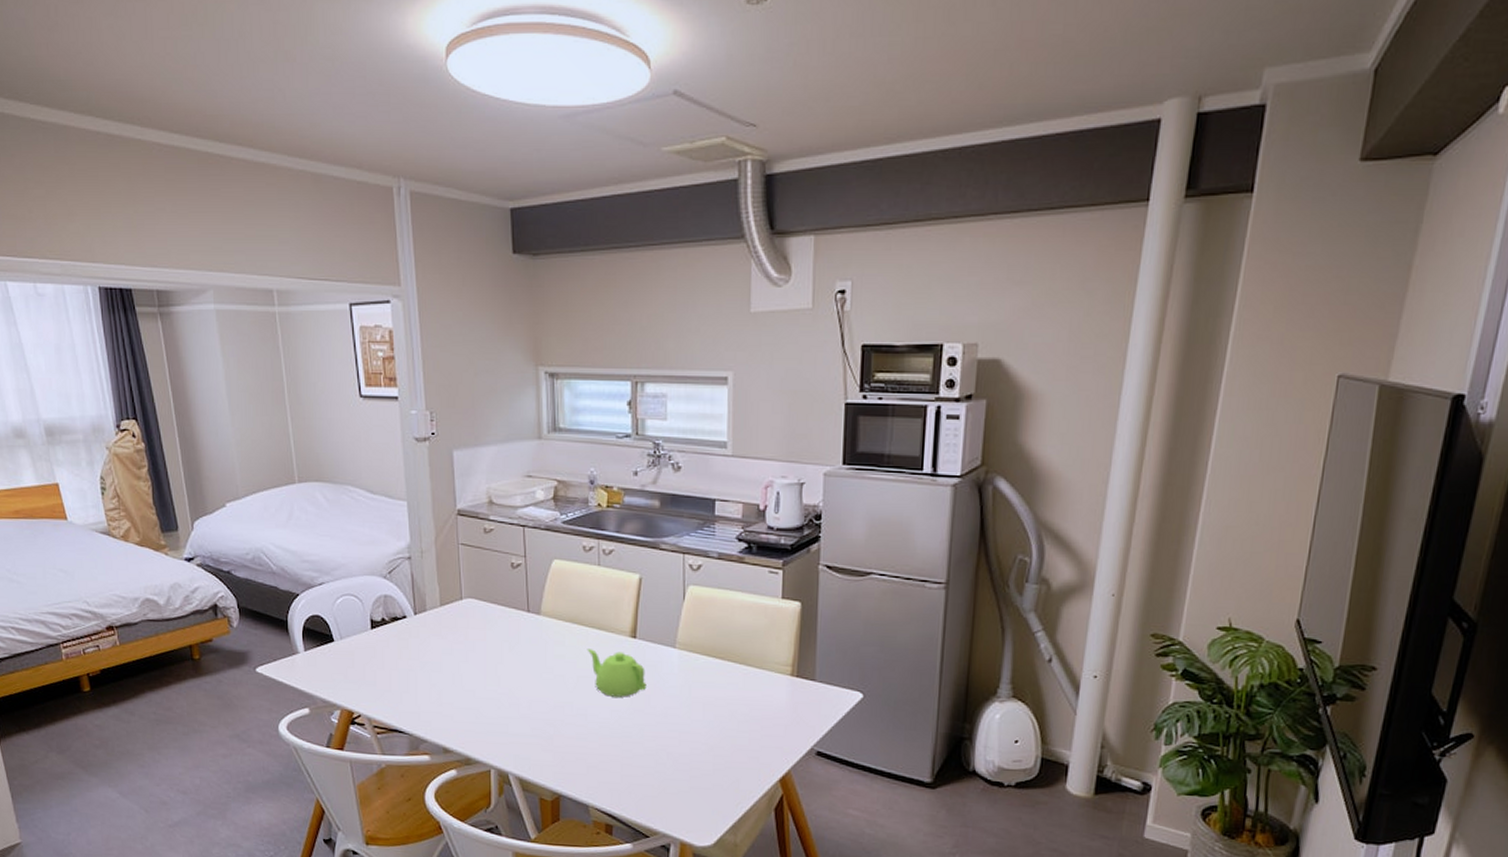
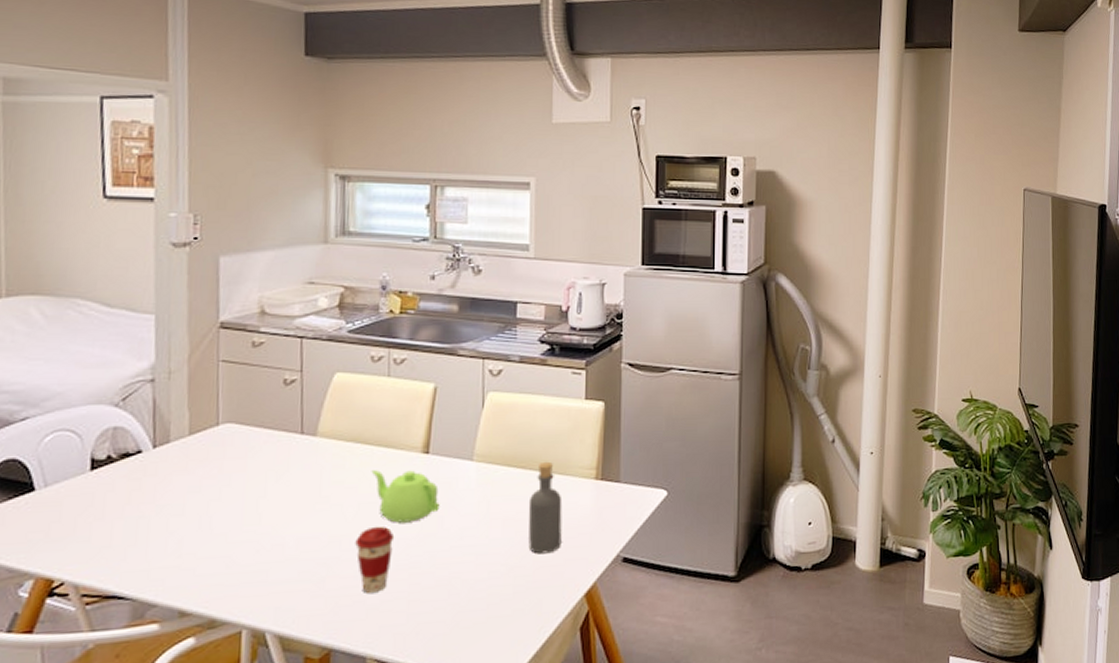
coffee cup: none [576,697,609,753] -> present [355,526,395,593]
bottle: none [726,654,759,739] -> present [528,461,563,554]

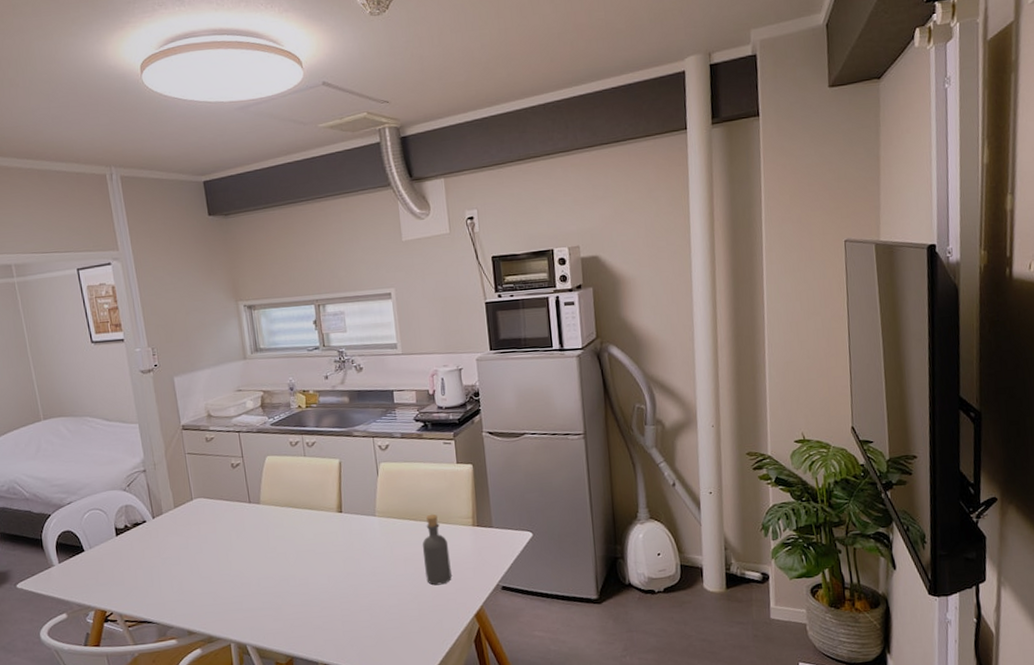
coffee cup: present [355,526,395,593] -> none [298,567,326,617]
teapot: present [371,470,440,523] -> none [302,525,356,565]

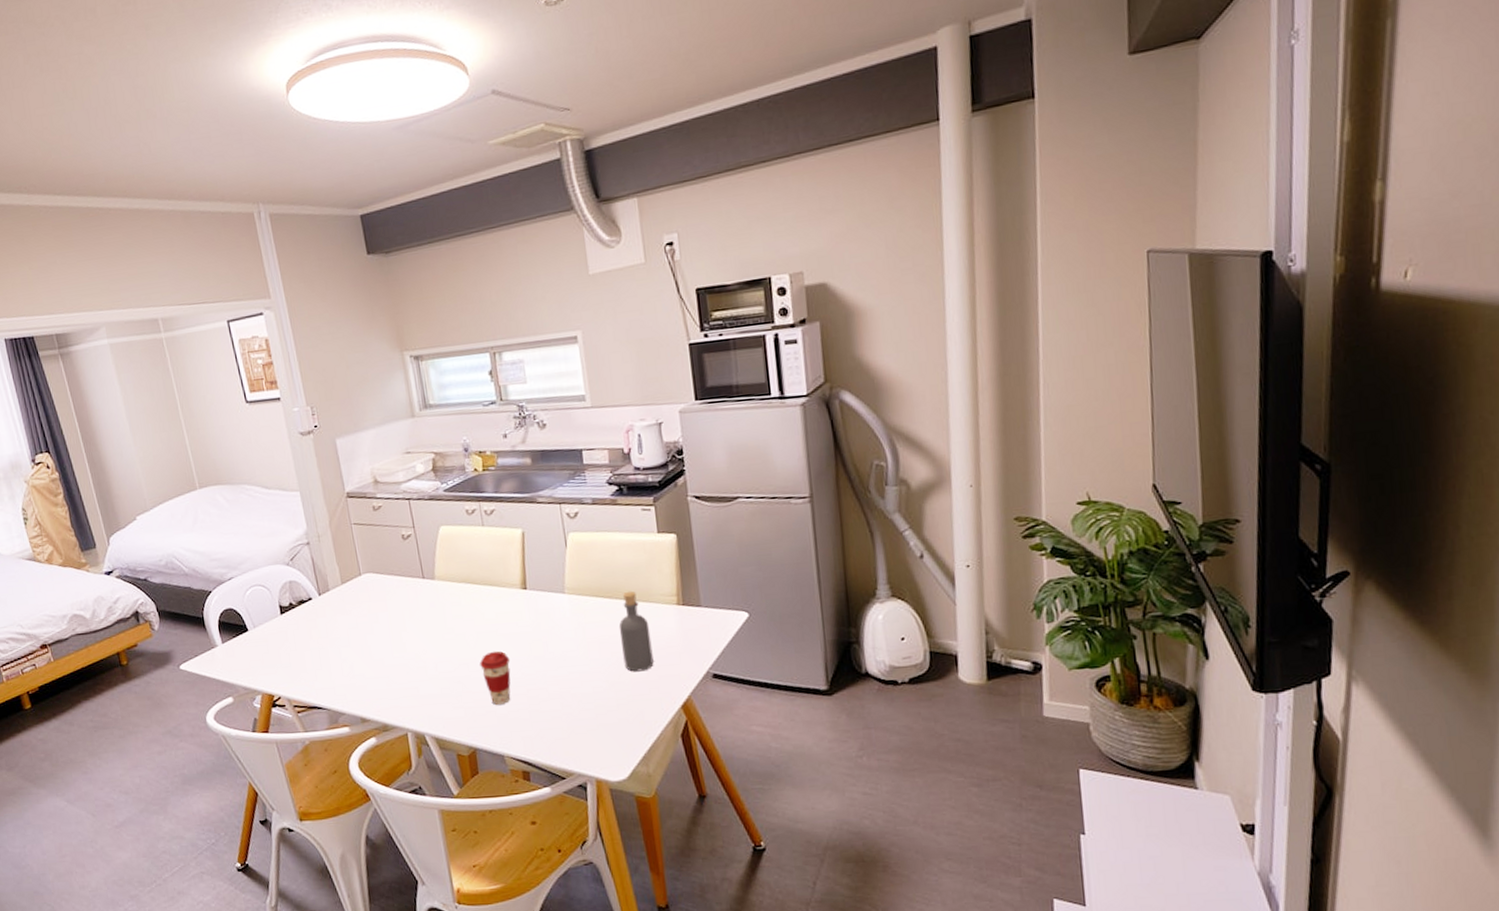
coffee cup: none [298,567,326,617] -> present [480,650,511,705]

